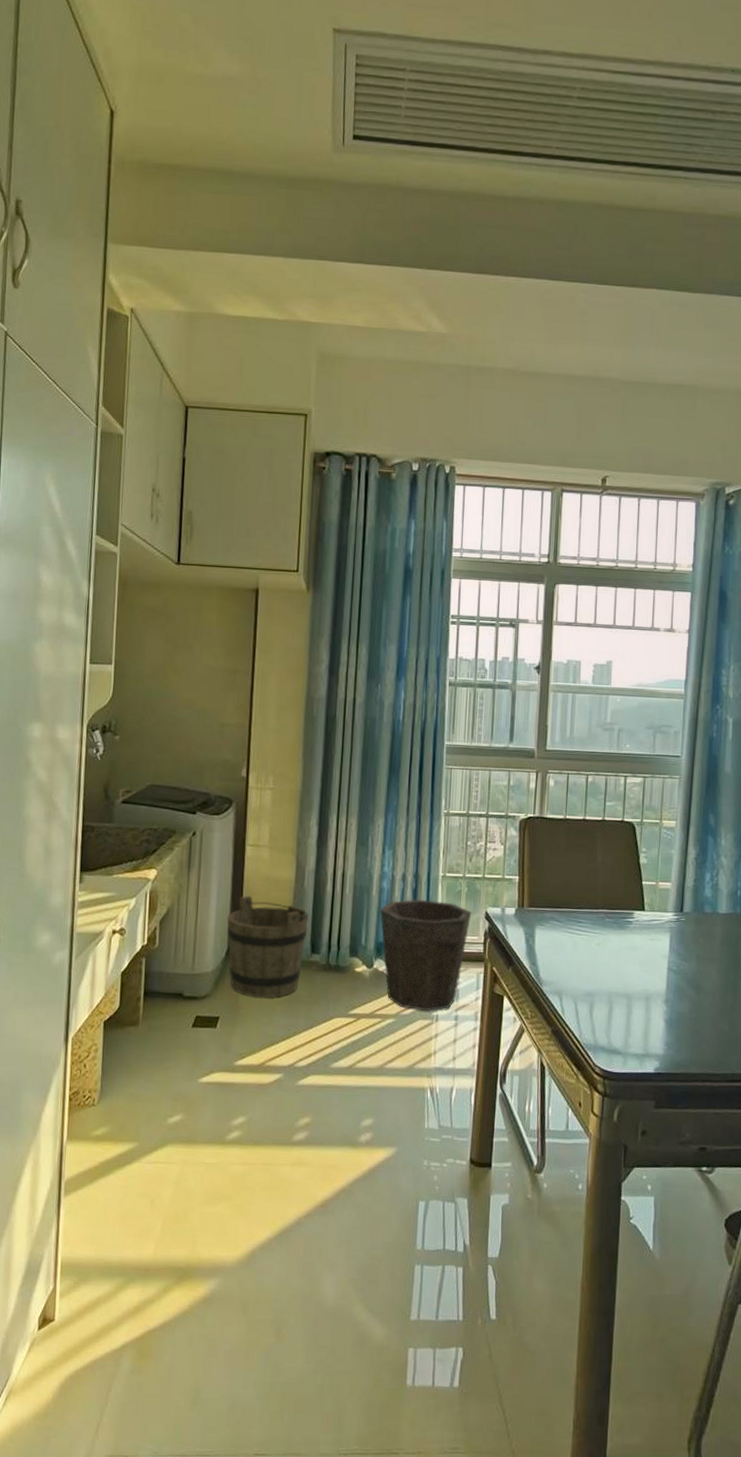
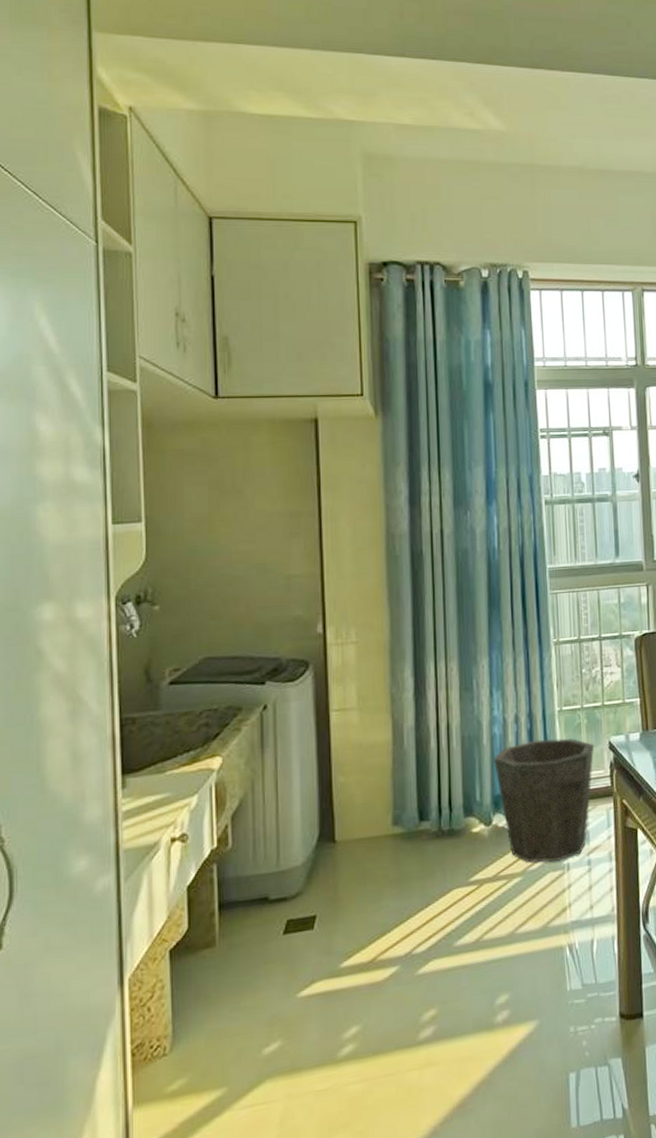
bucket: present [227,895,309,998] -> none [314,768,413,885]

